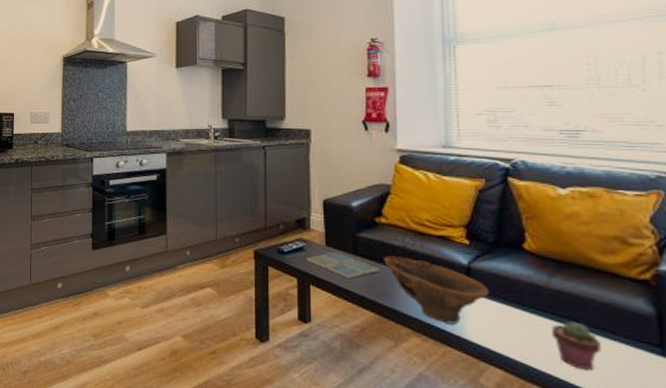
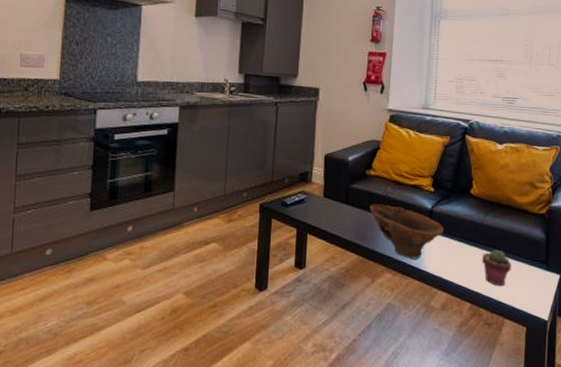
drink coaster: present [307,252,379,279] -> none [306,203,365,226]

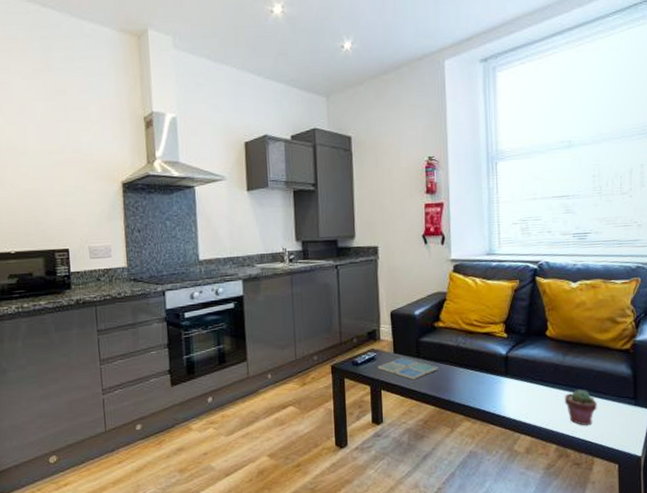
drink coaster: none [306,203,365,226] -> present [378,358,438,380]
bowl: present [369,204,444,259] -> none [441,354,522,406]

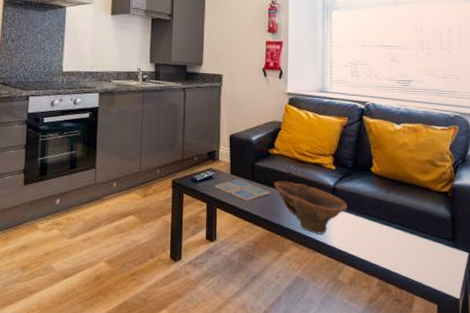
bowl: none [441,354,522,406] -> present [274,181,347,234]
potted succulent: present [564,389,597,426] -> none [387,226,418,263]

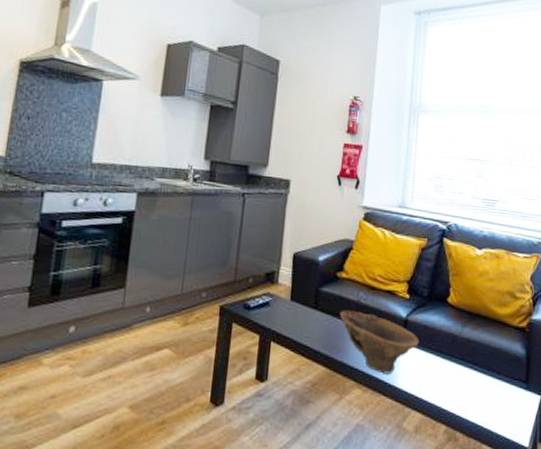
drink coaster: present [215,179,270,201] -> none [271,307,335,334]

